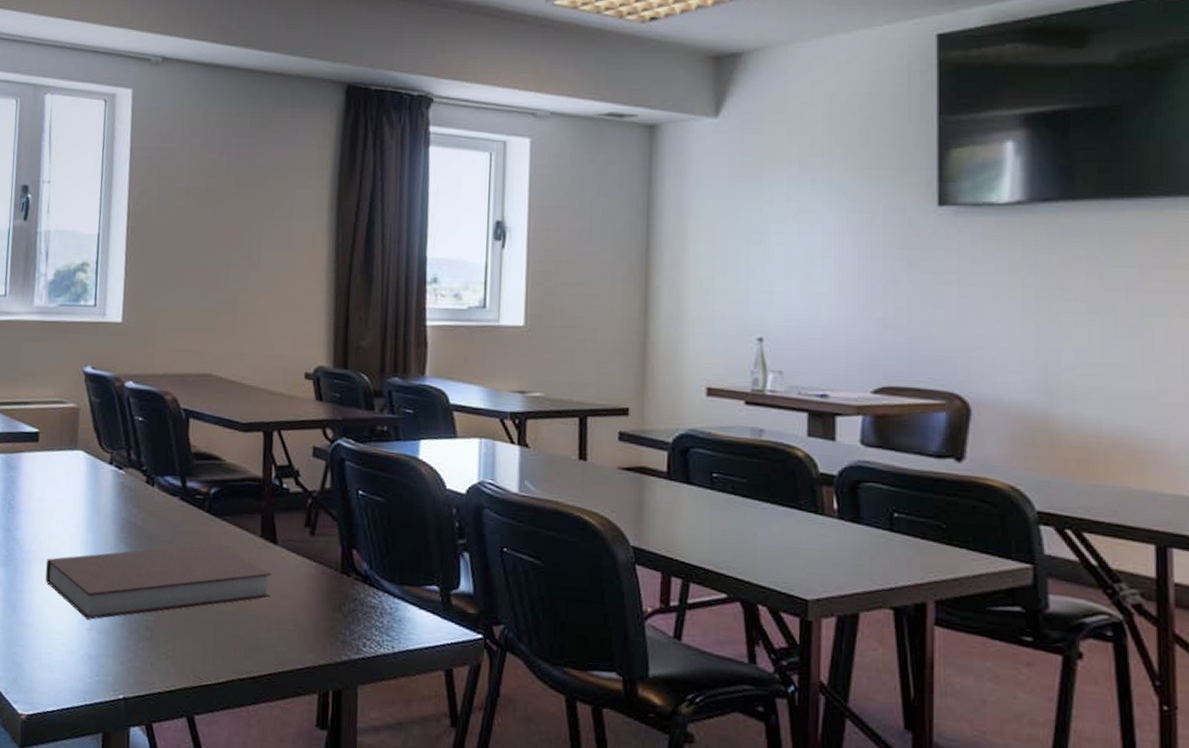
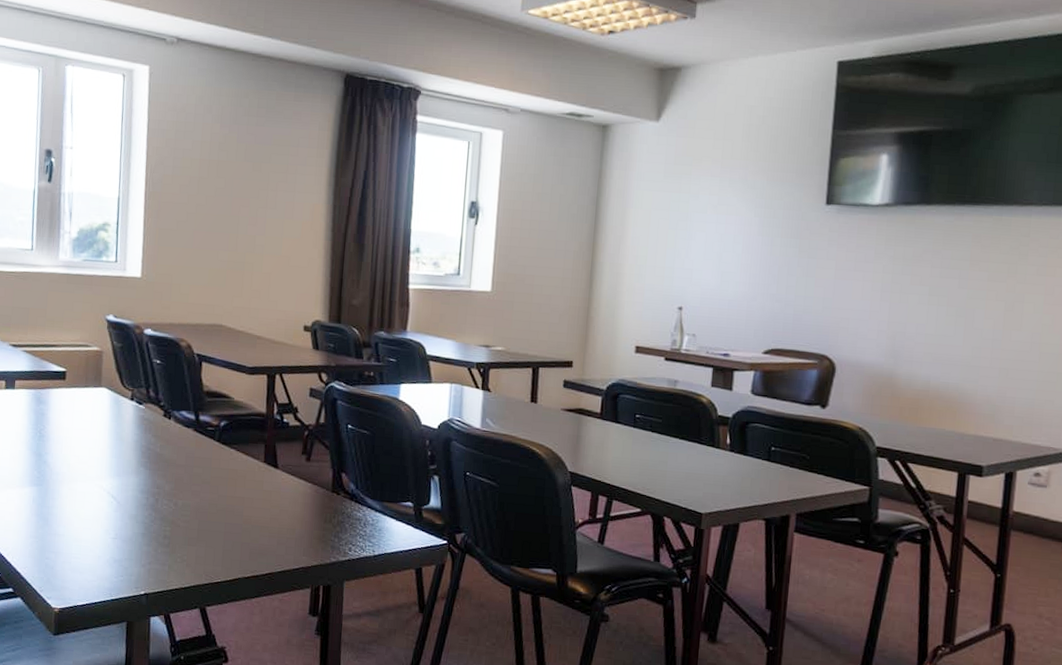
notebook: present [45,543,272,620] -> none [74,467,273,530]

